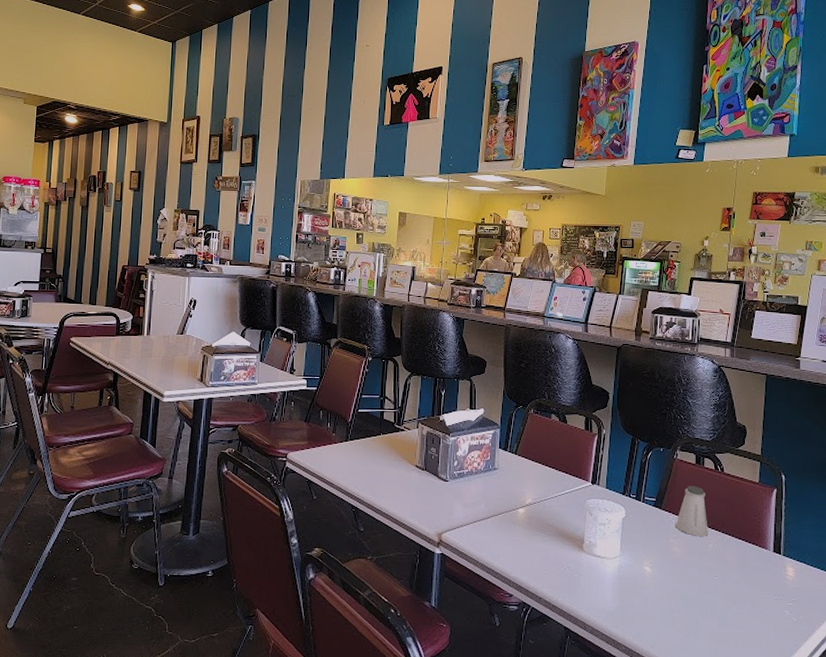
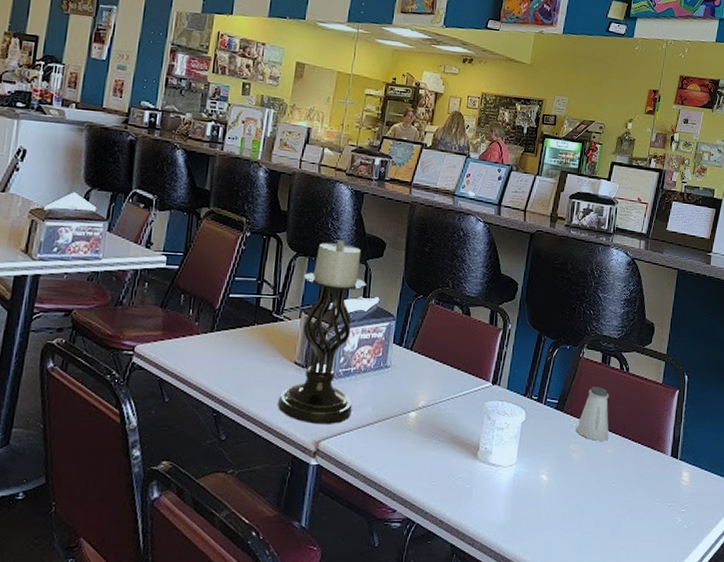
candle holder: none [404,360,472,520] -> present [277,240,367,425]

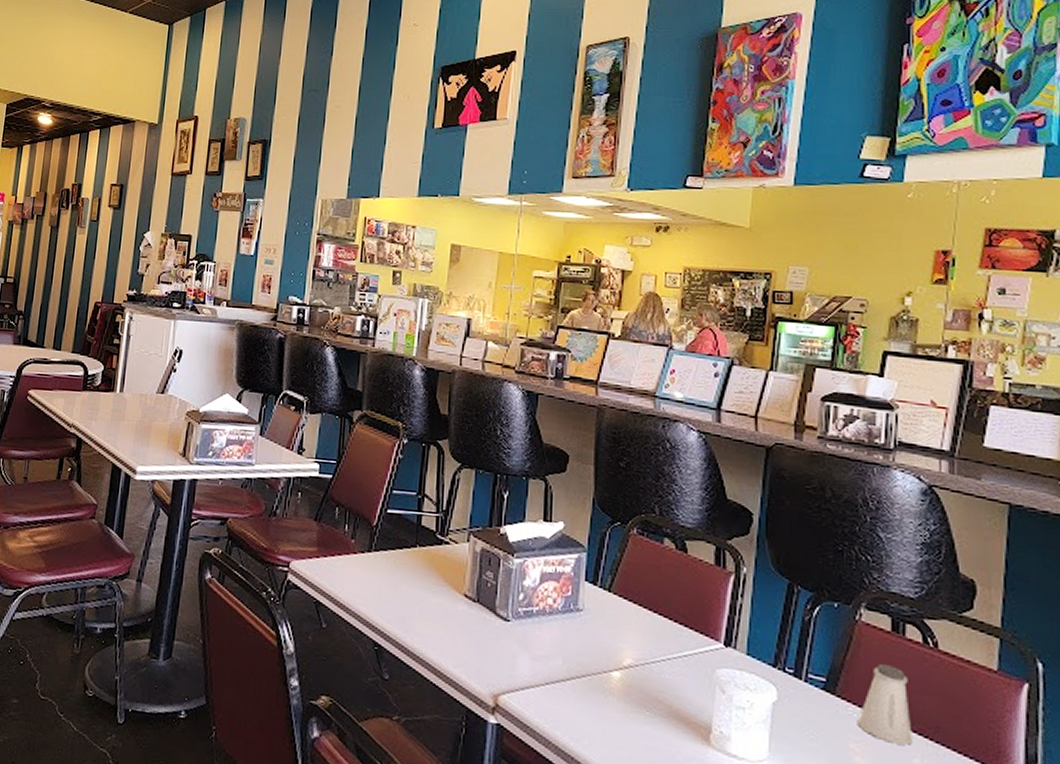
candle holder: present [277,240,367,425] -> none [446,450,547,676]

